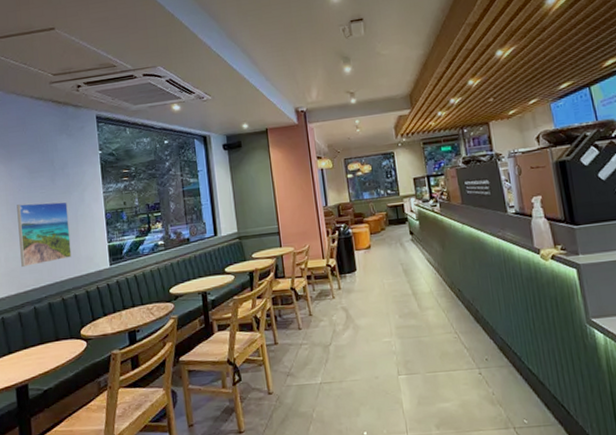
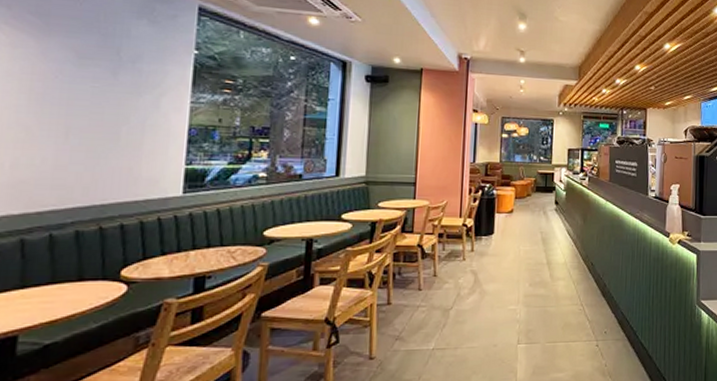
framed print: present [17,201,72,267] -> none [39,96,132,179]

